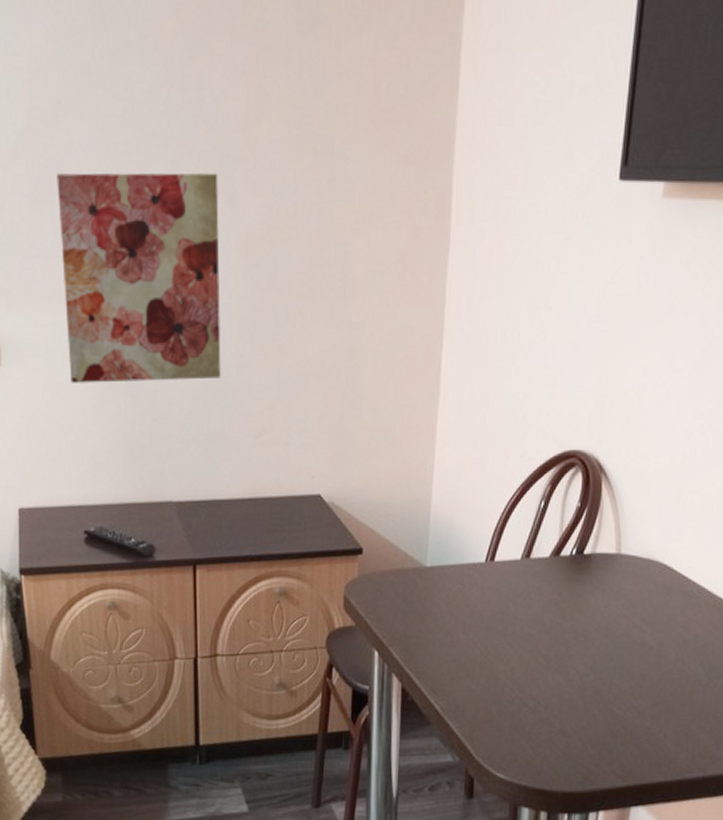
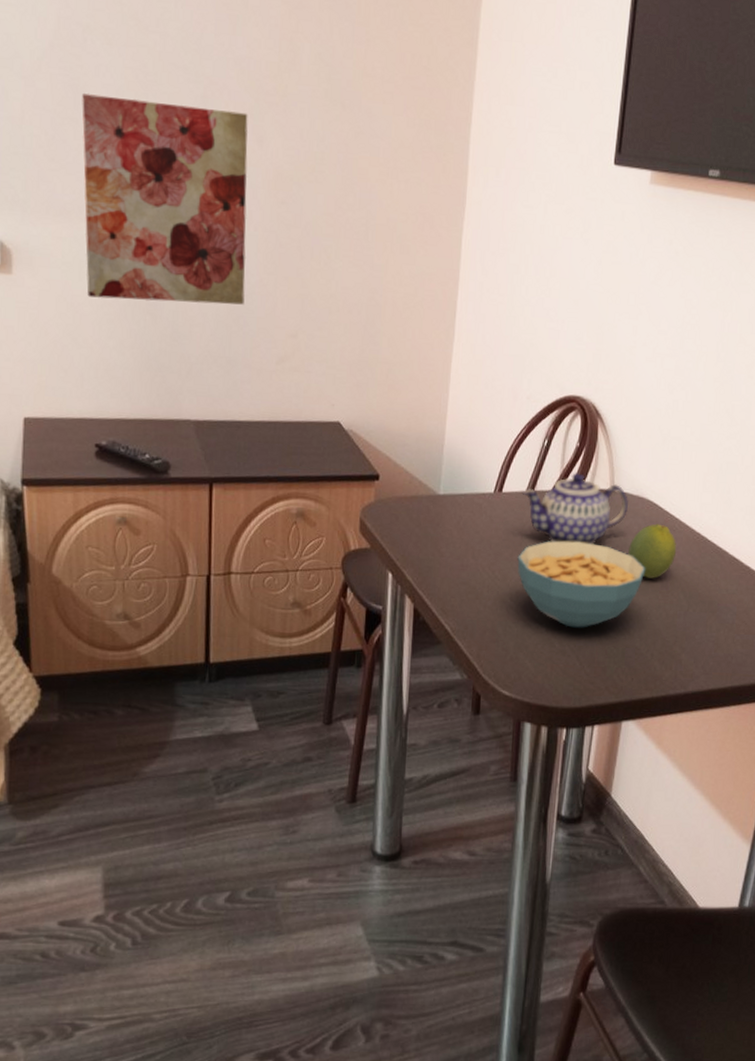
cereal bowl: none [512,611,658,707] -> present [517,540,646,628]
teapot: none [516,535,637,615] -> present [522,472,628,545]
fruit: none [637,589,694,651] -> present [628,524,676,579]

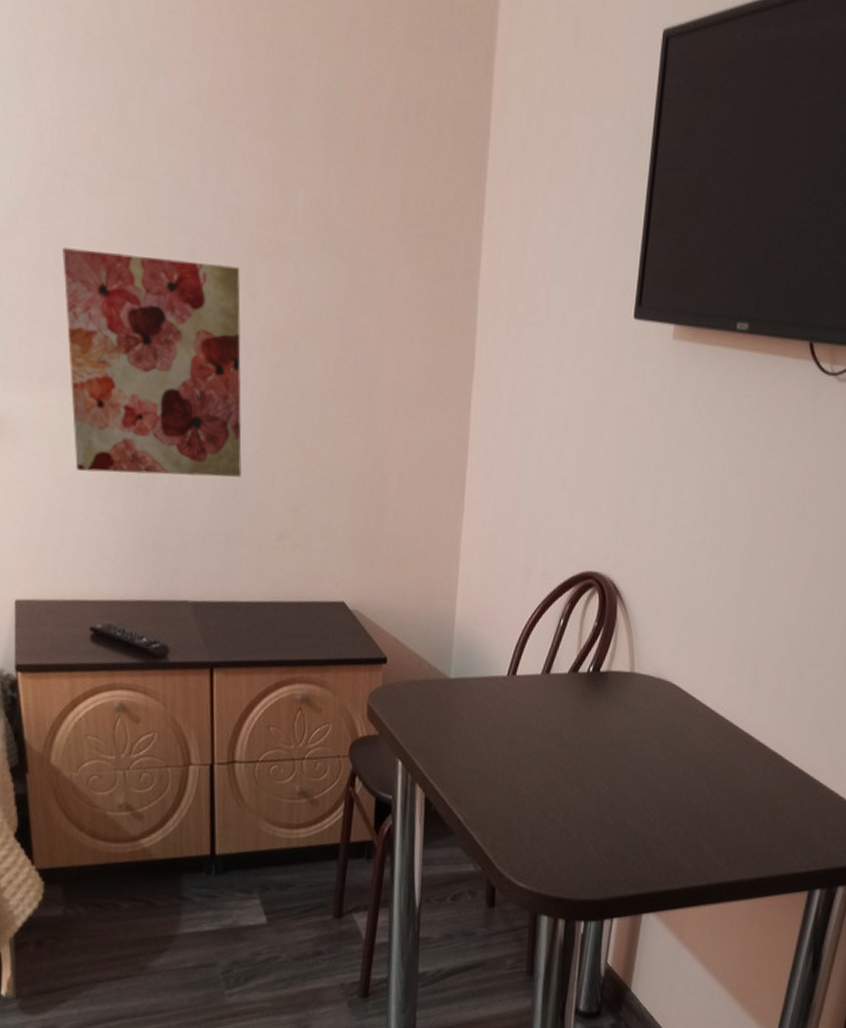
cereal bowl: present [517,540,646,628] -> none [532,726,667,818]
teapot: present [522,472,628,545] -> none [536,653,649,730]
fruit: present [628,524,676,579] -> none [649,708,700,766]

